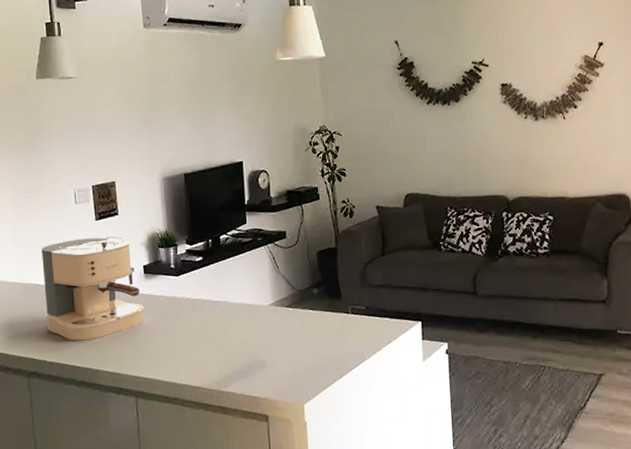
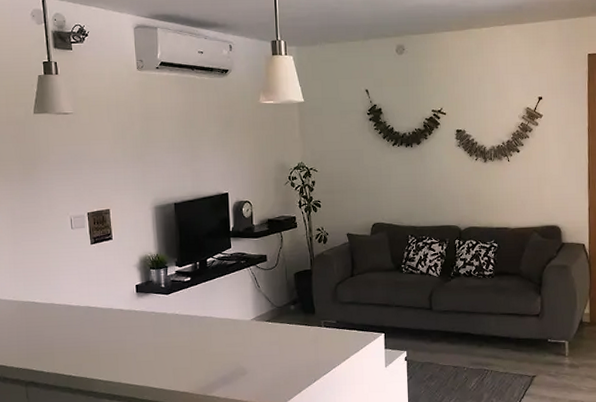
coffee maker: present [41,236,144,341] -> none [39,258,136,353]

